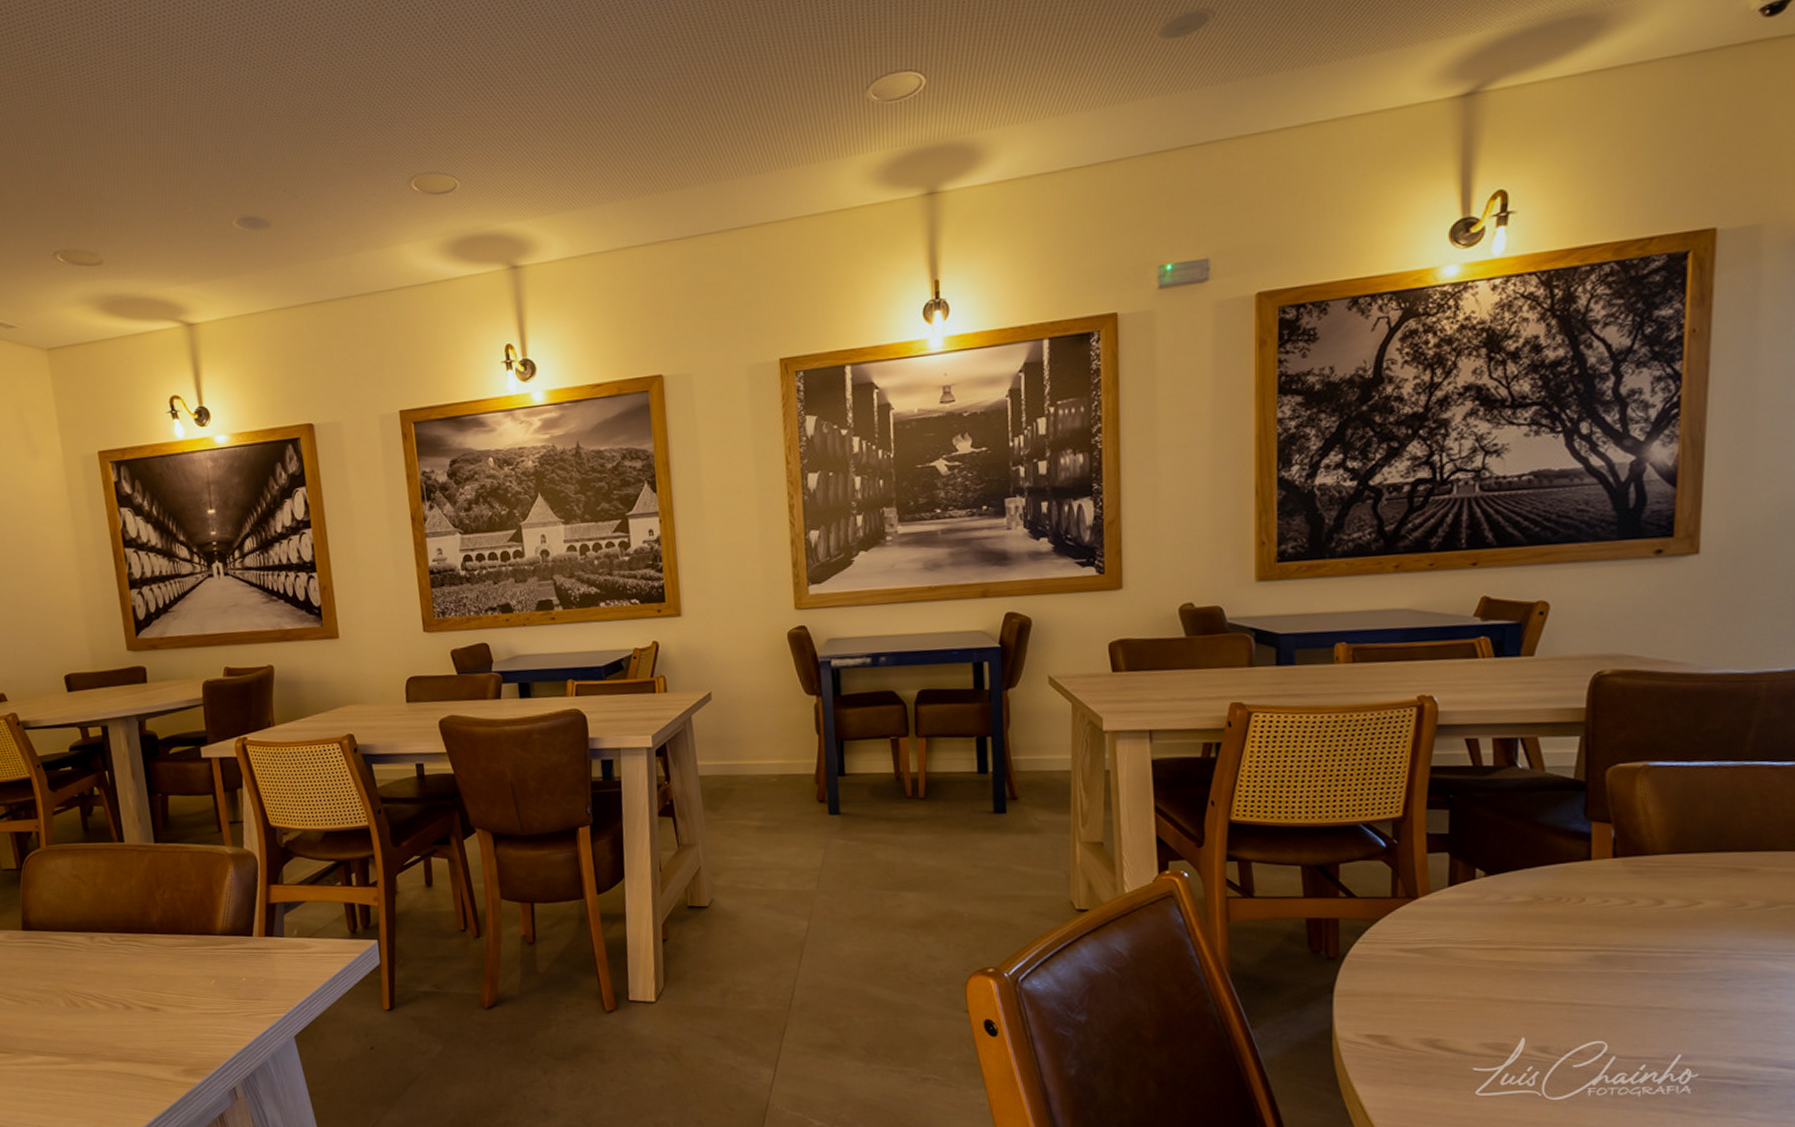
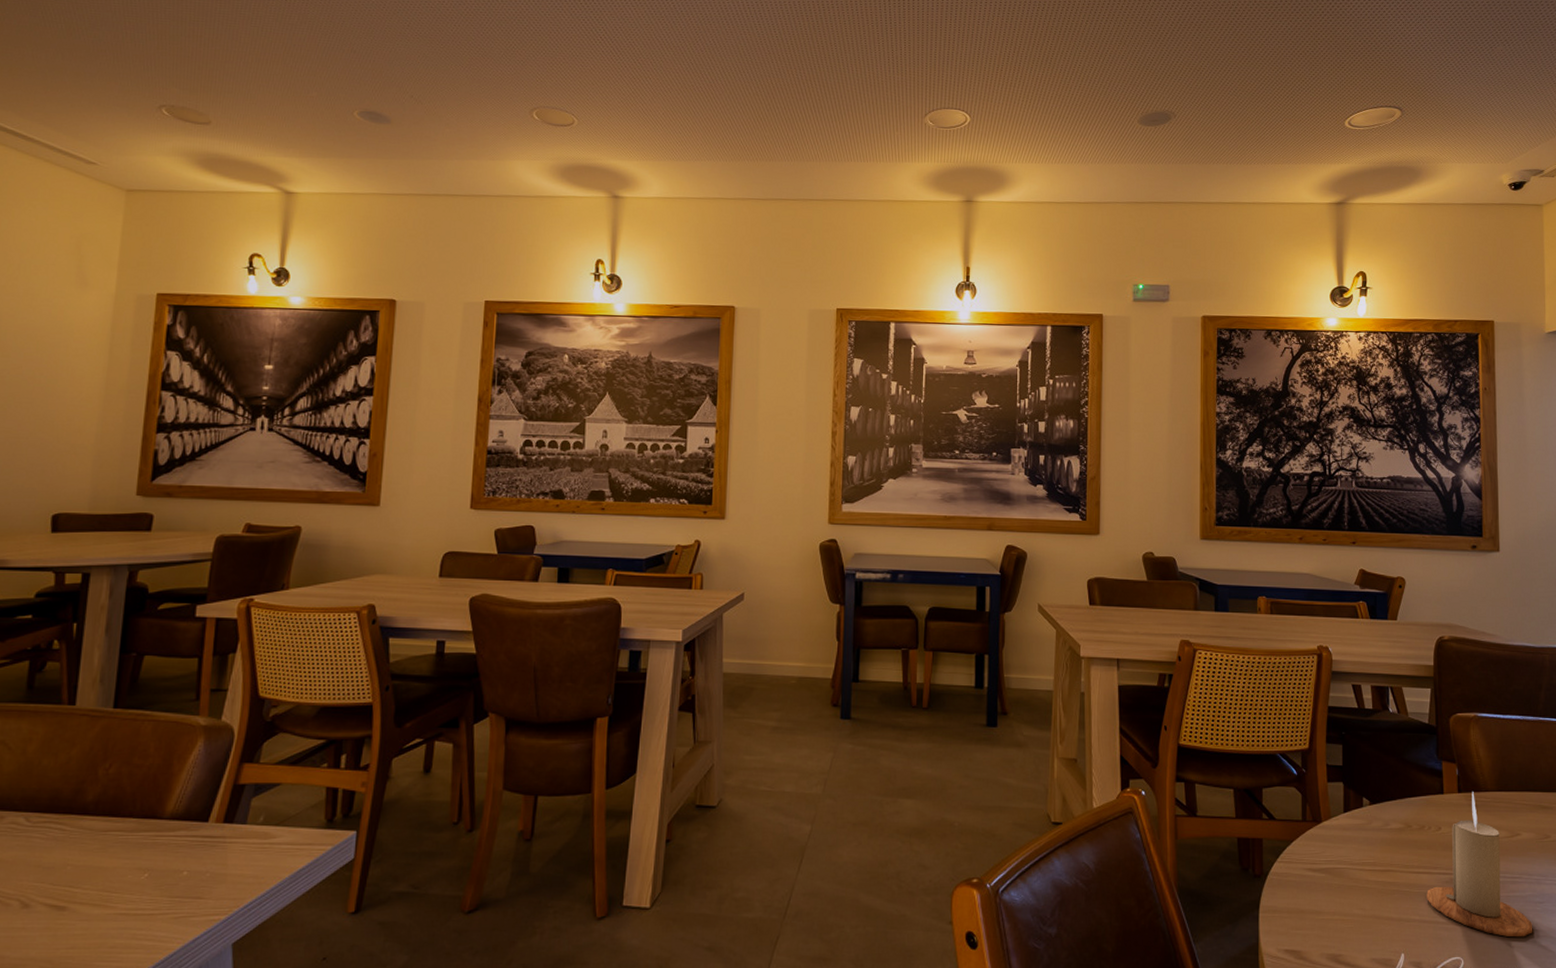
candle: none [1560,856,1711,1019] -> present [1426,792,1533,938]

